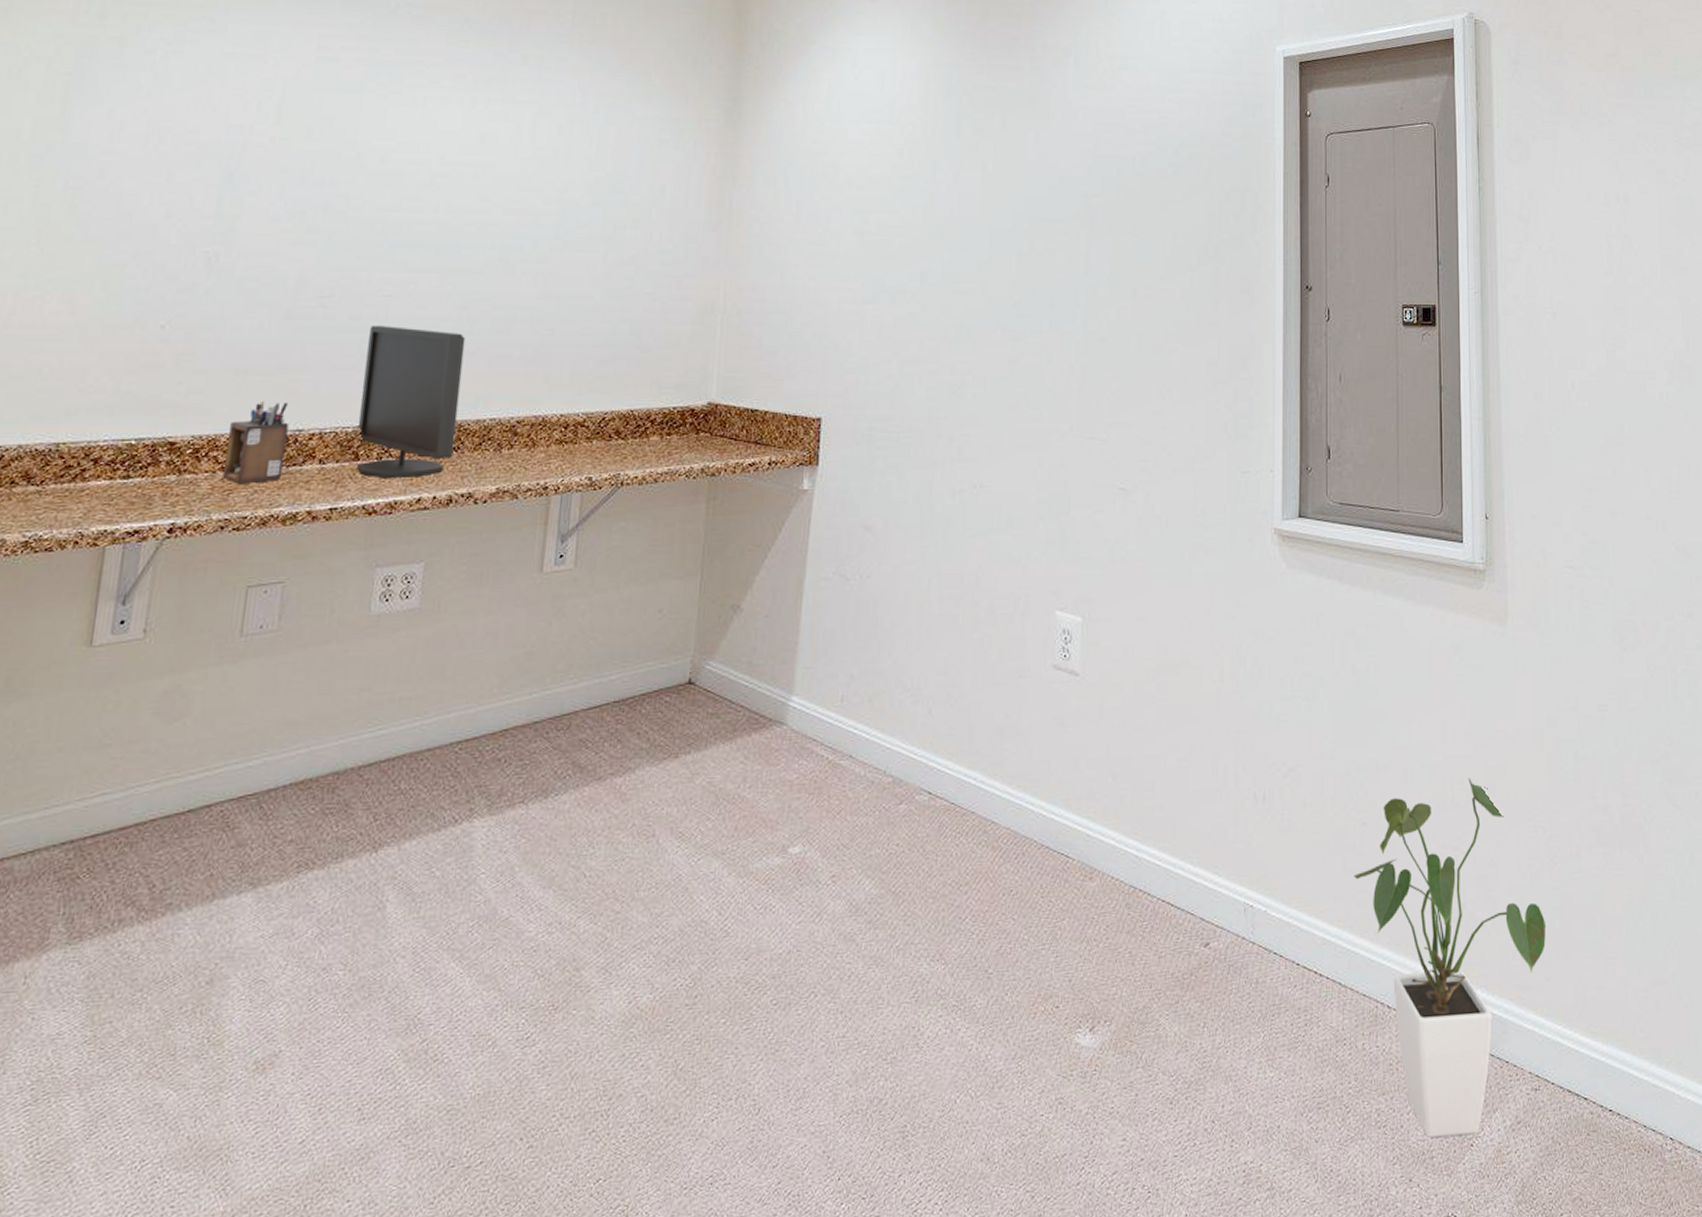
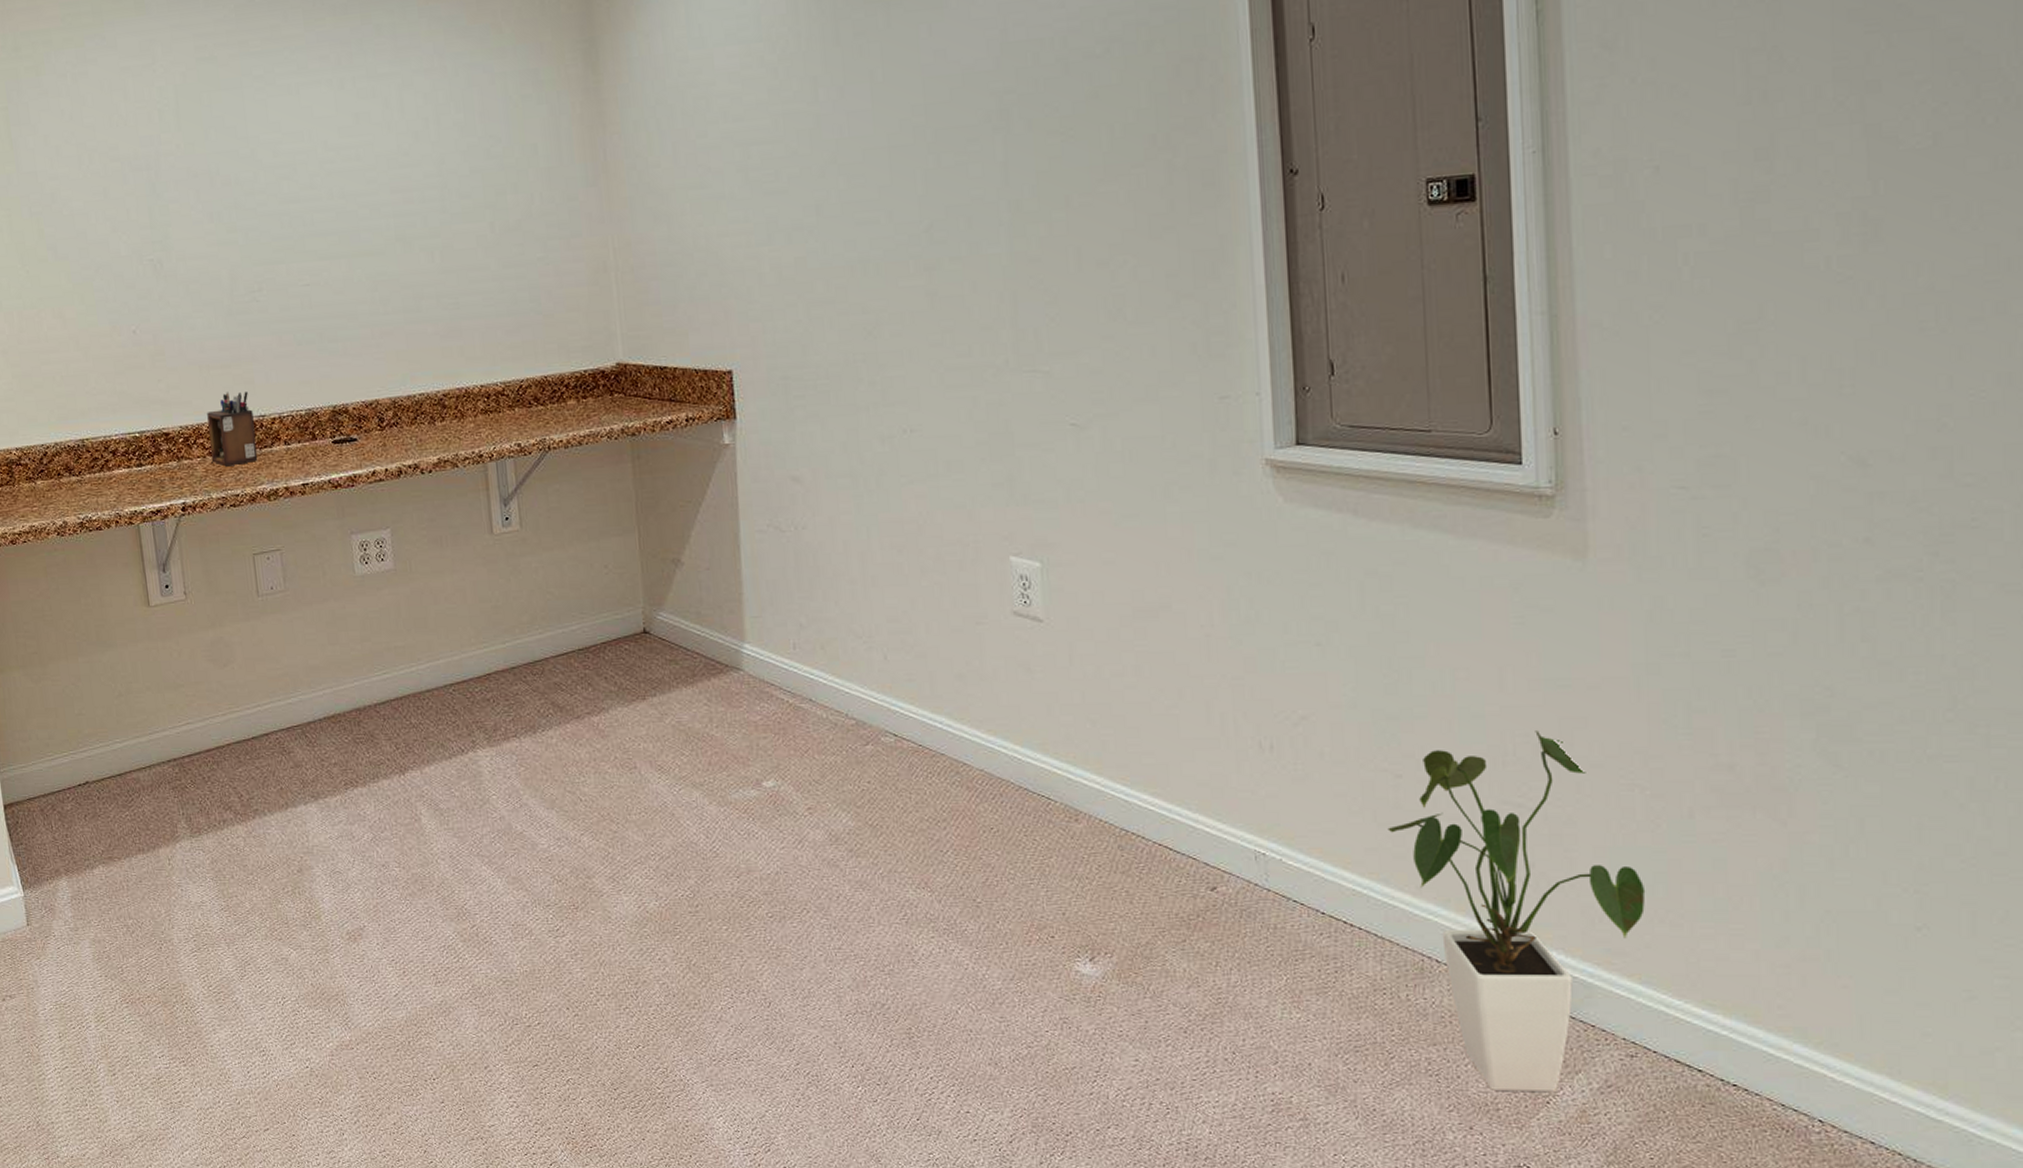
monitor: present [357,326,466,477] -> none [299,313,395,454]

